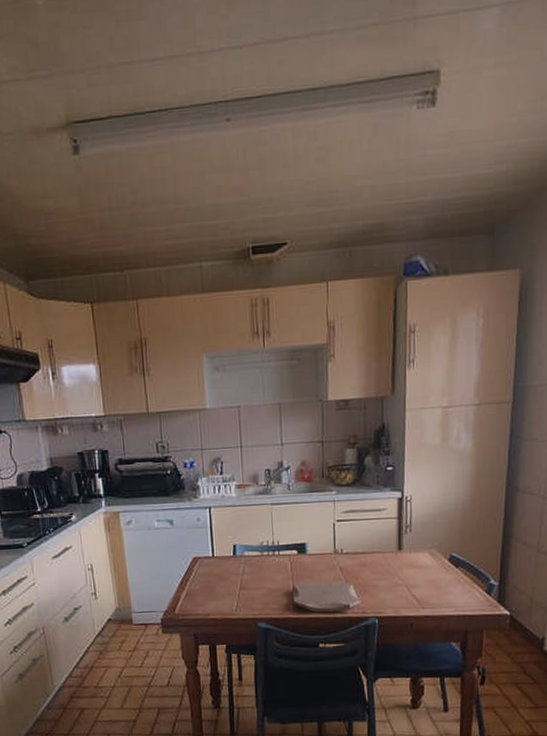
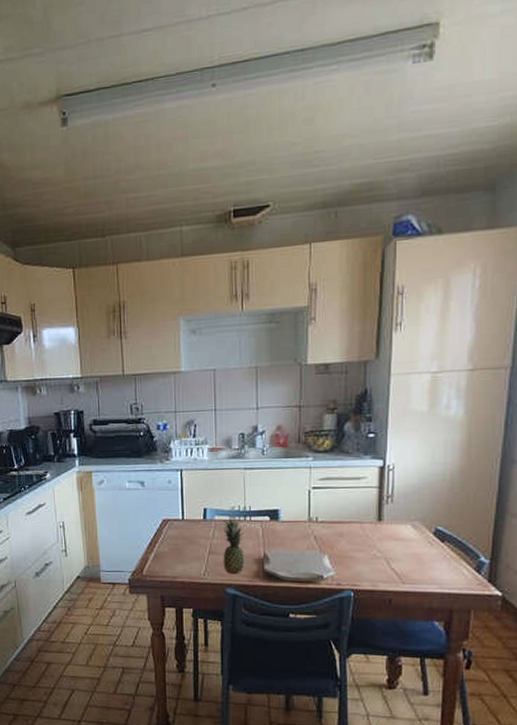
fruit: none [251,550,274,608] -> present [222,515,245,574]

